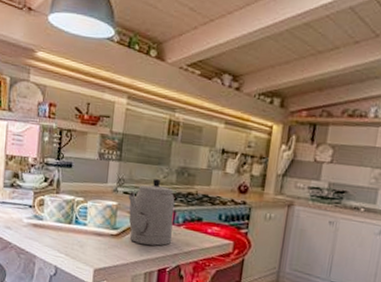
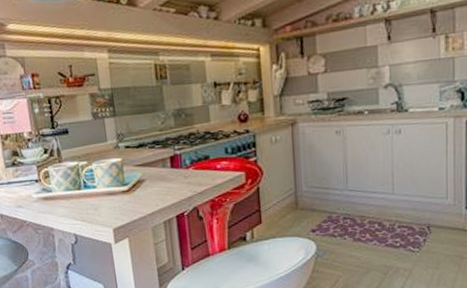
teapot: present [128,179,175,246] -> none [130,126,184,194]

